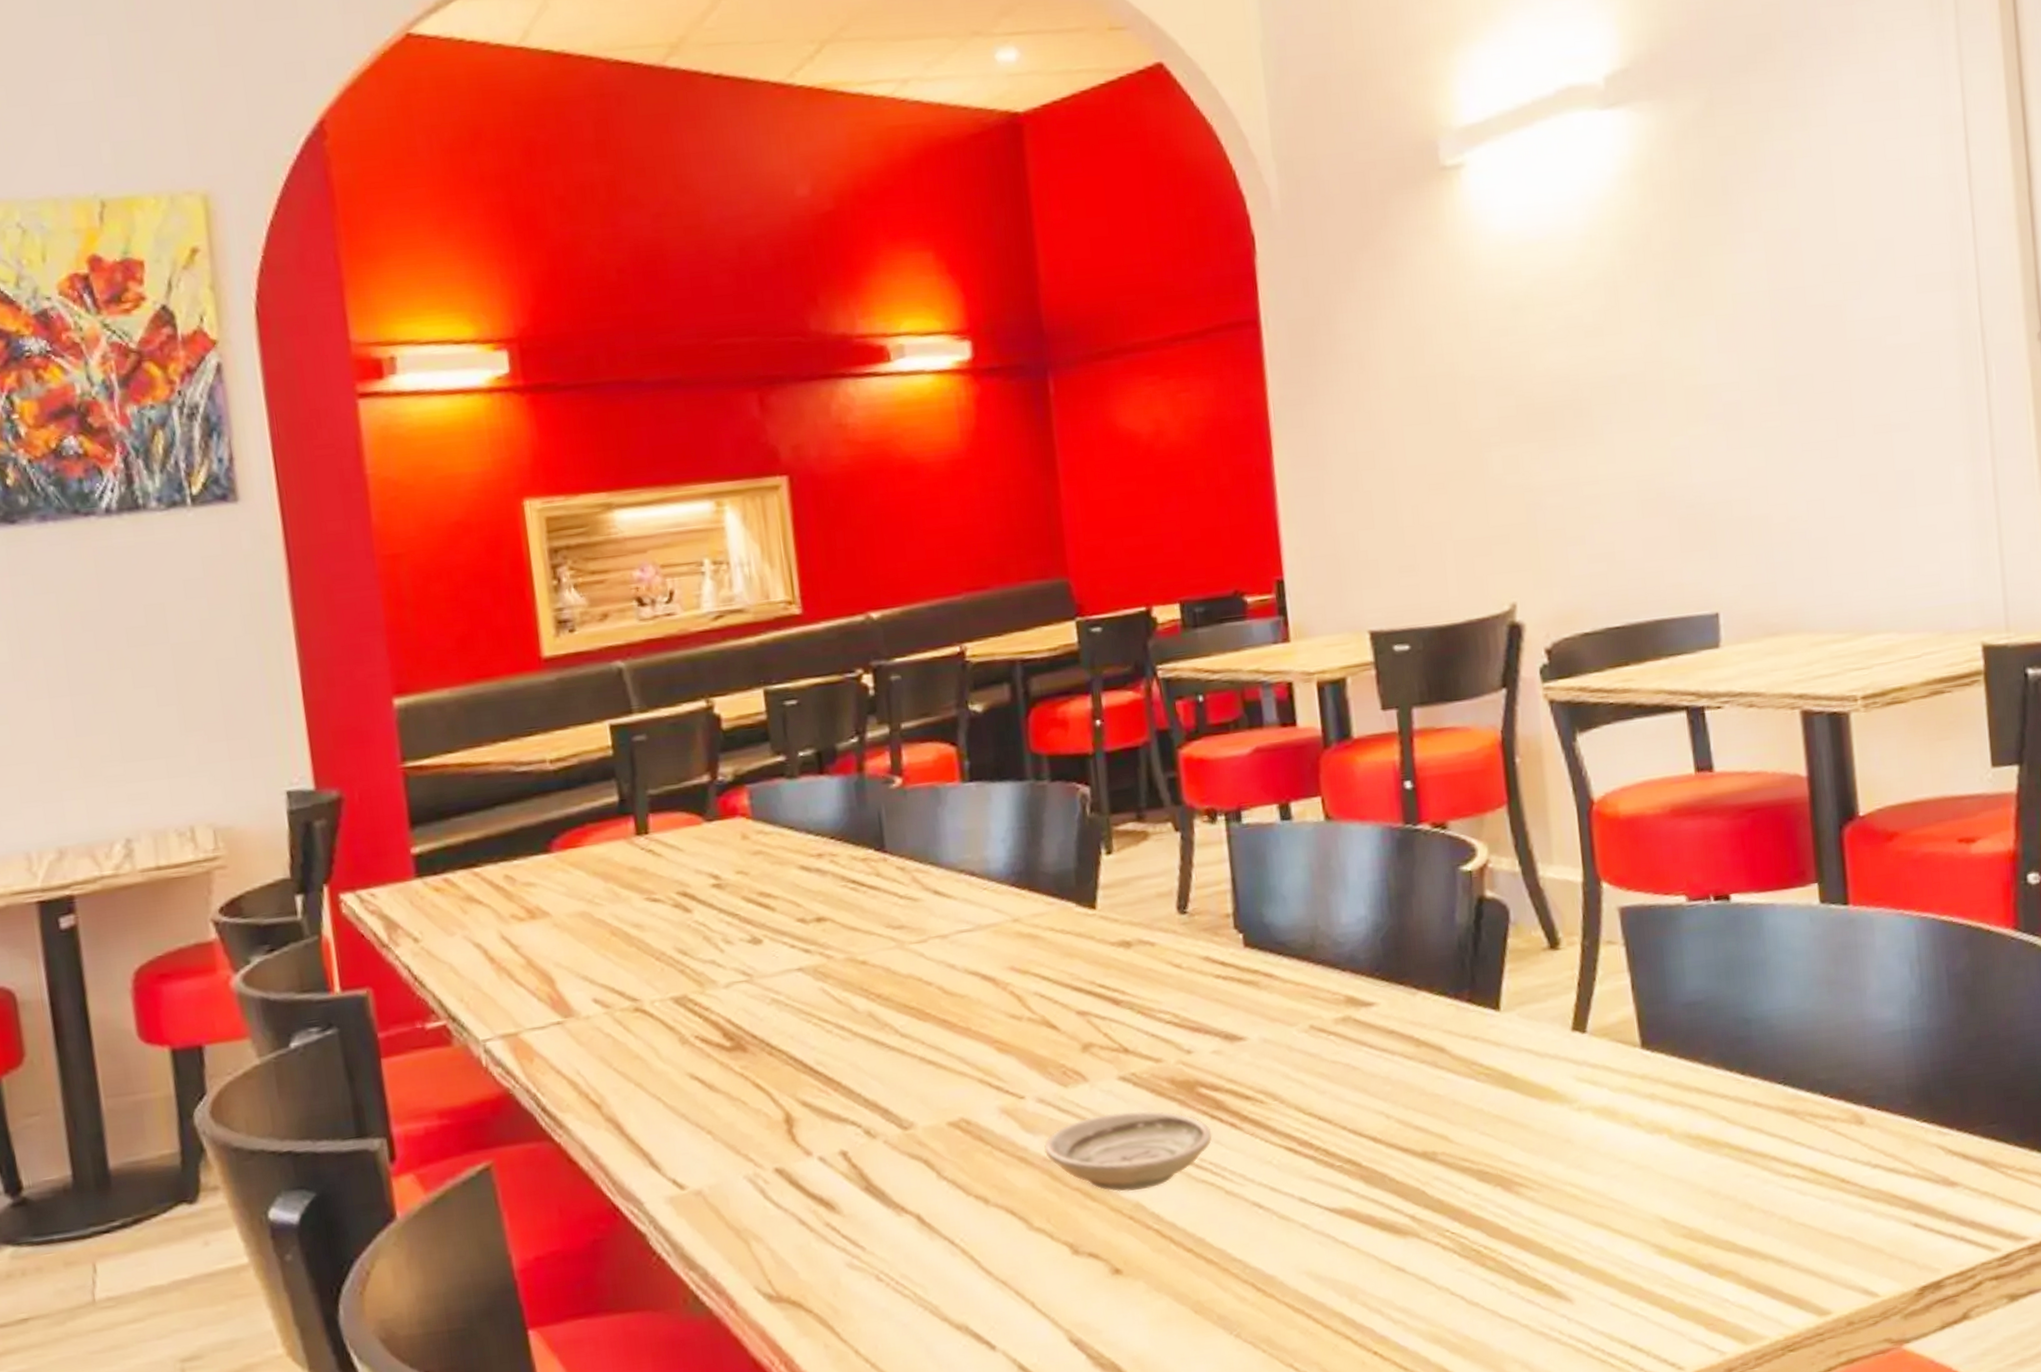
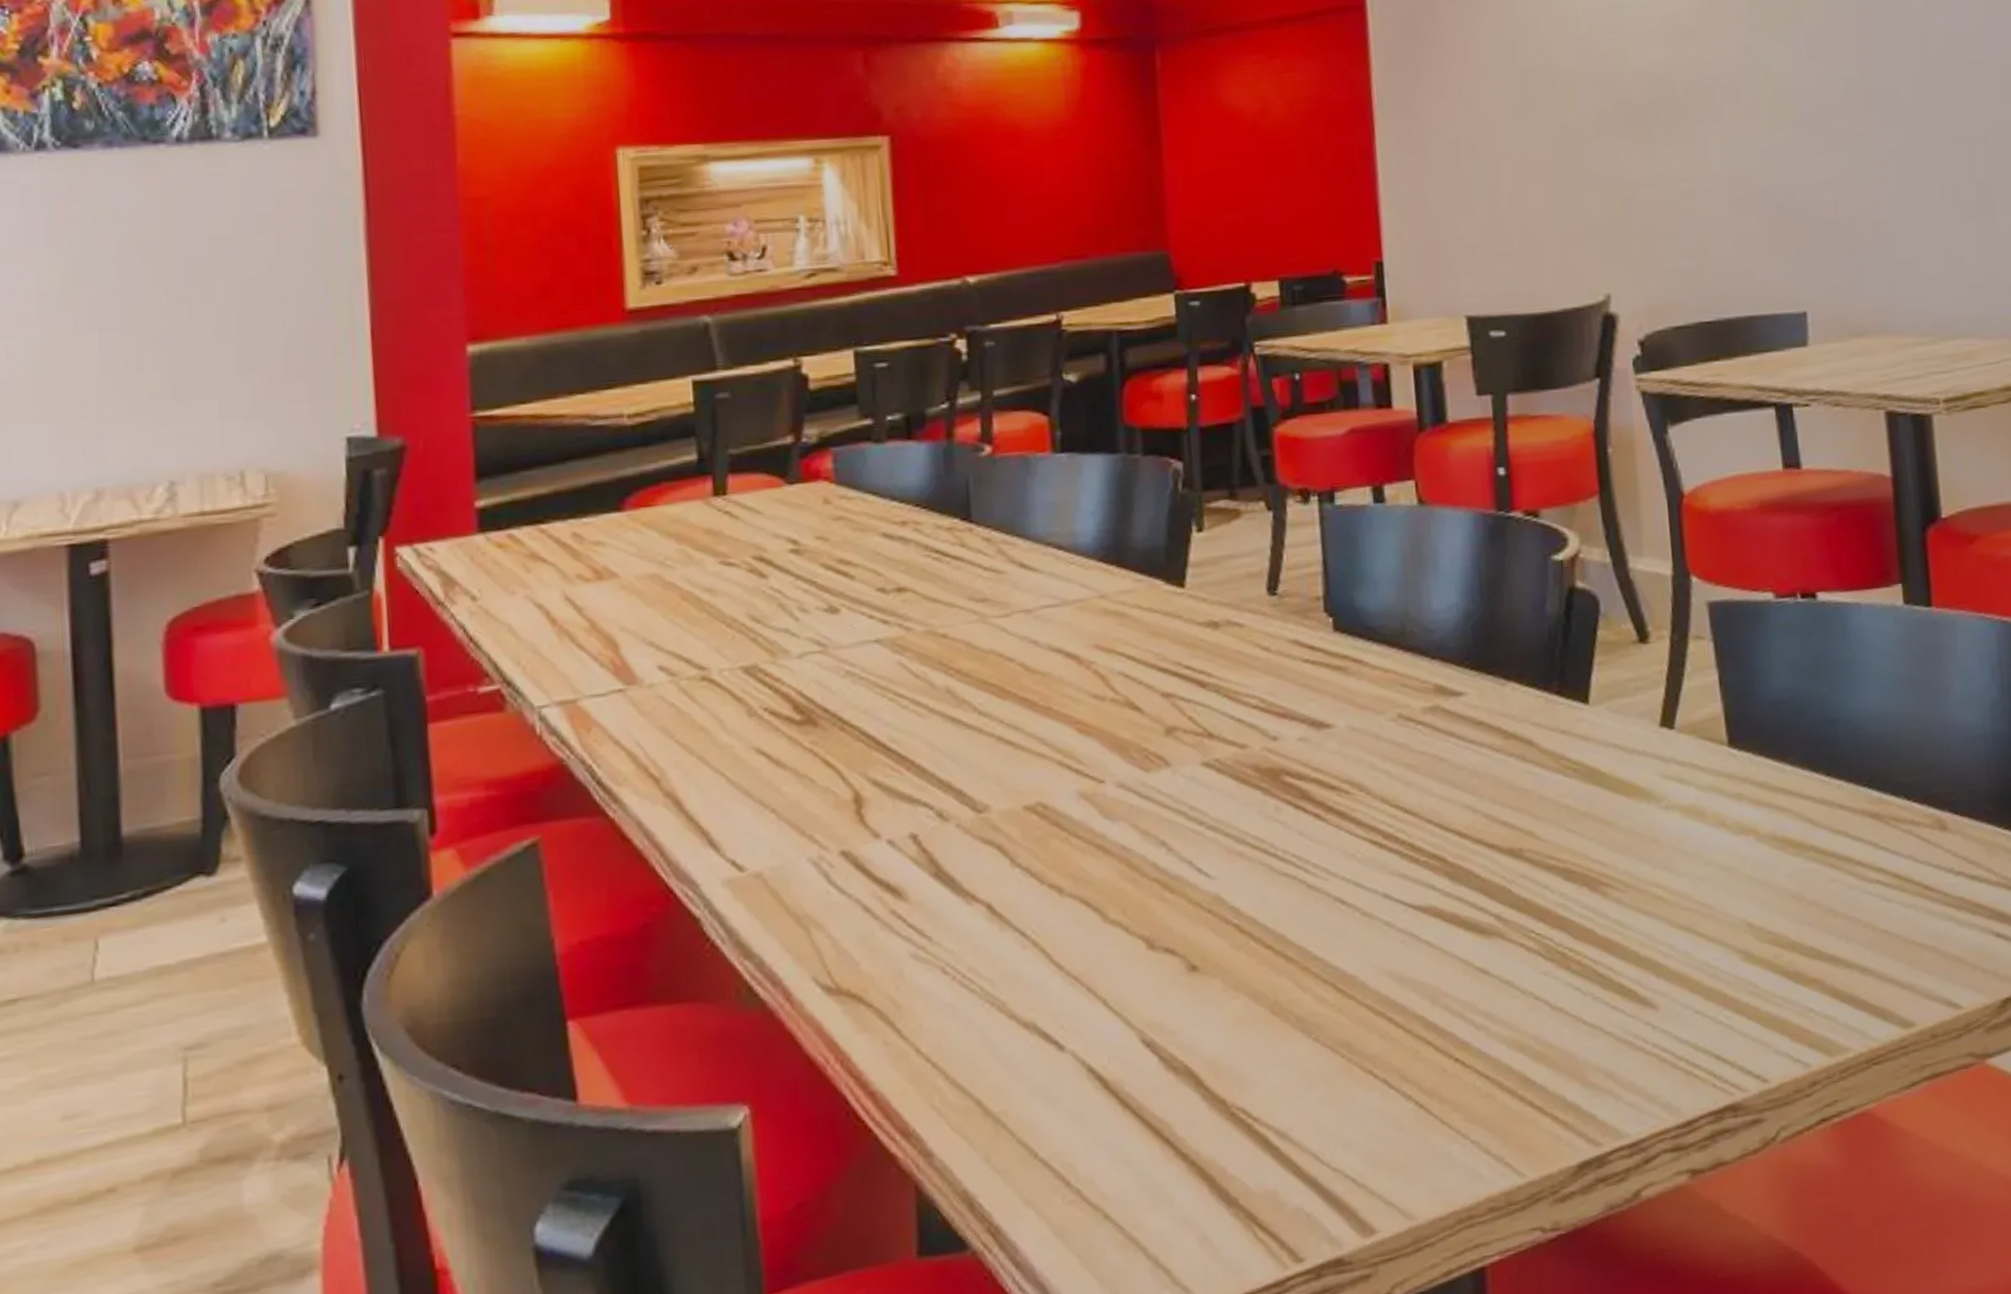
saucer: present [1044,1111,1212,1192] -> none [1122,799,1296,884]

